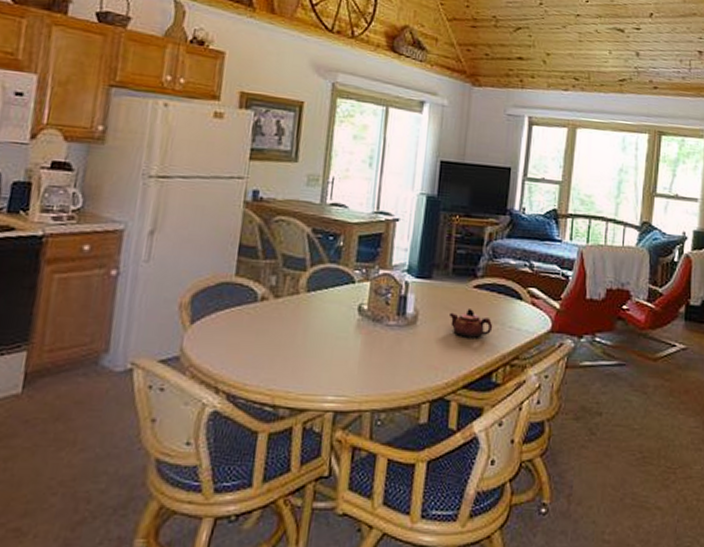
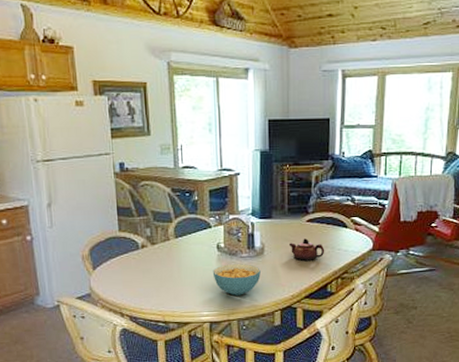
cereal bowl: none [347,333,410,377] -> present [212,264,261,296]

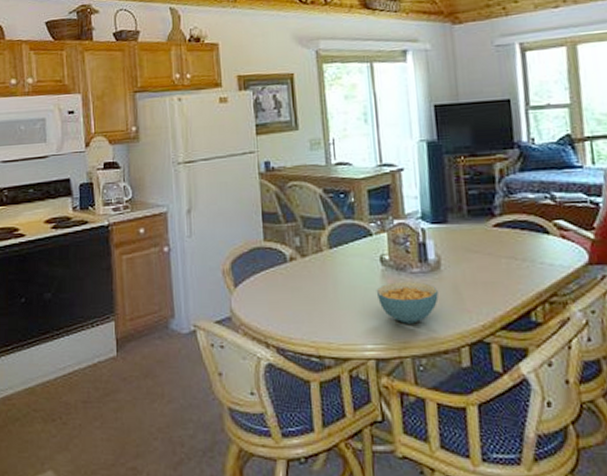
teapot: present [288,238,325,262] -> none [472,249,523,279]

